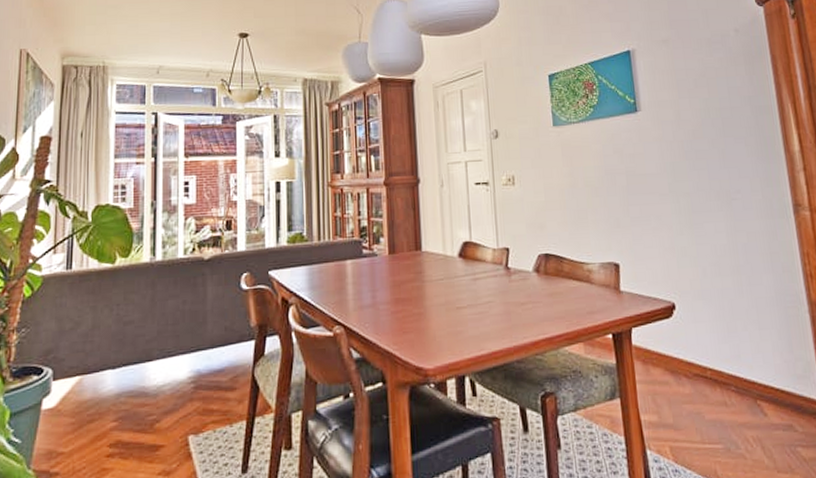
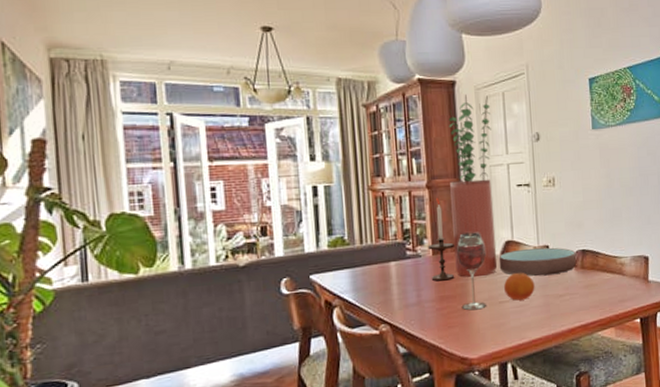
candlestick: none [384,194,411,283] -> present [427,197,454,282]
vase: none [407,93,454,279] -> present [448,95,497,278]
wineglass: none [412,231,443,316] -> present [456,232,486,311]
bowl: none [456,250,540,281] -> present [498,247,577,276]
fruit: none [462,277,495,307] -> present [504,273,535,301]

